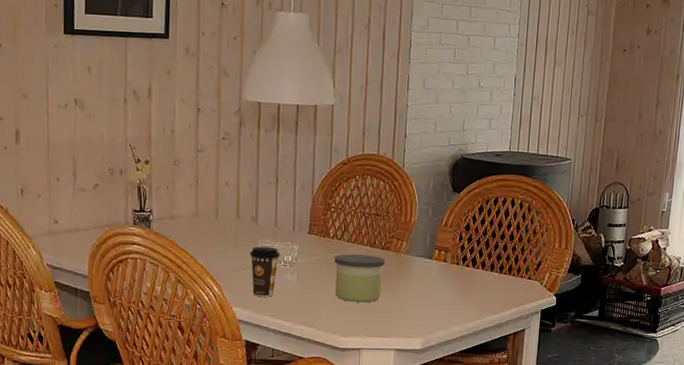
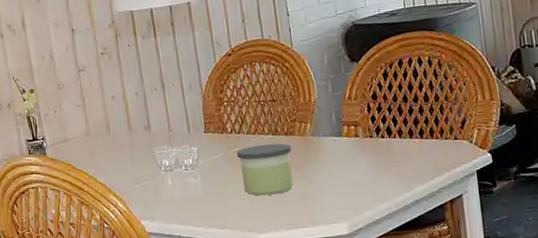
coffee cup: present [250,246,280,297] -> none [148,153,181,206]

